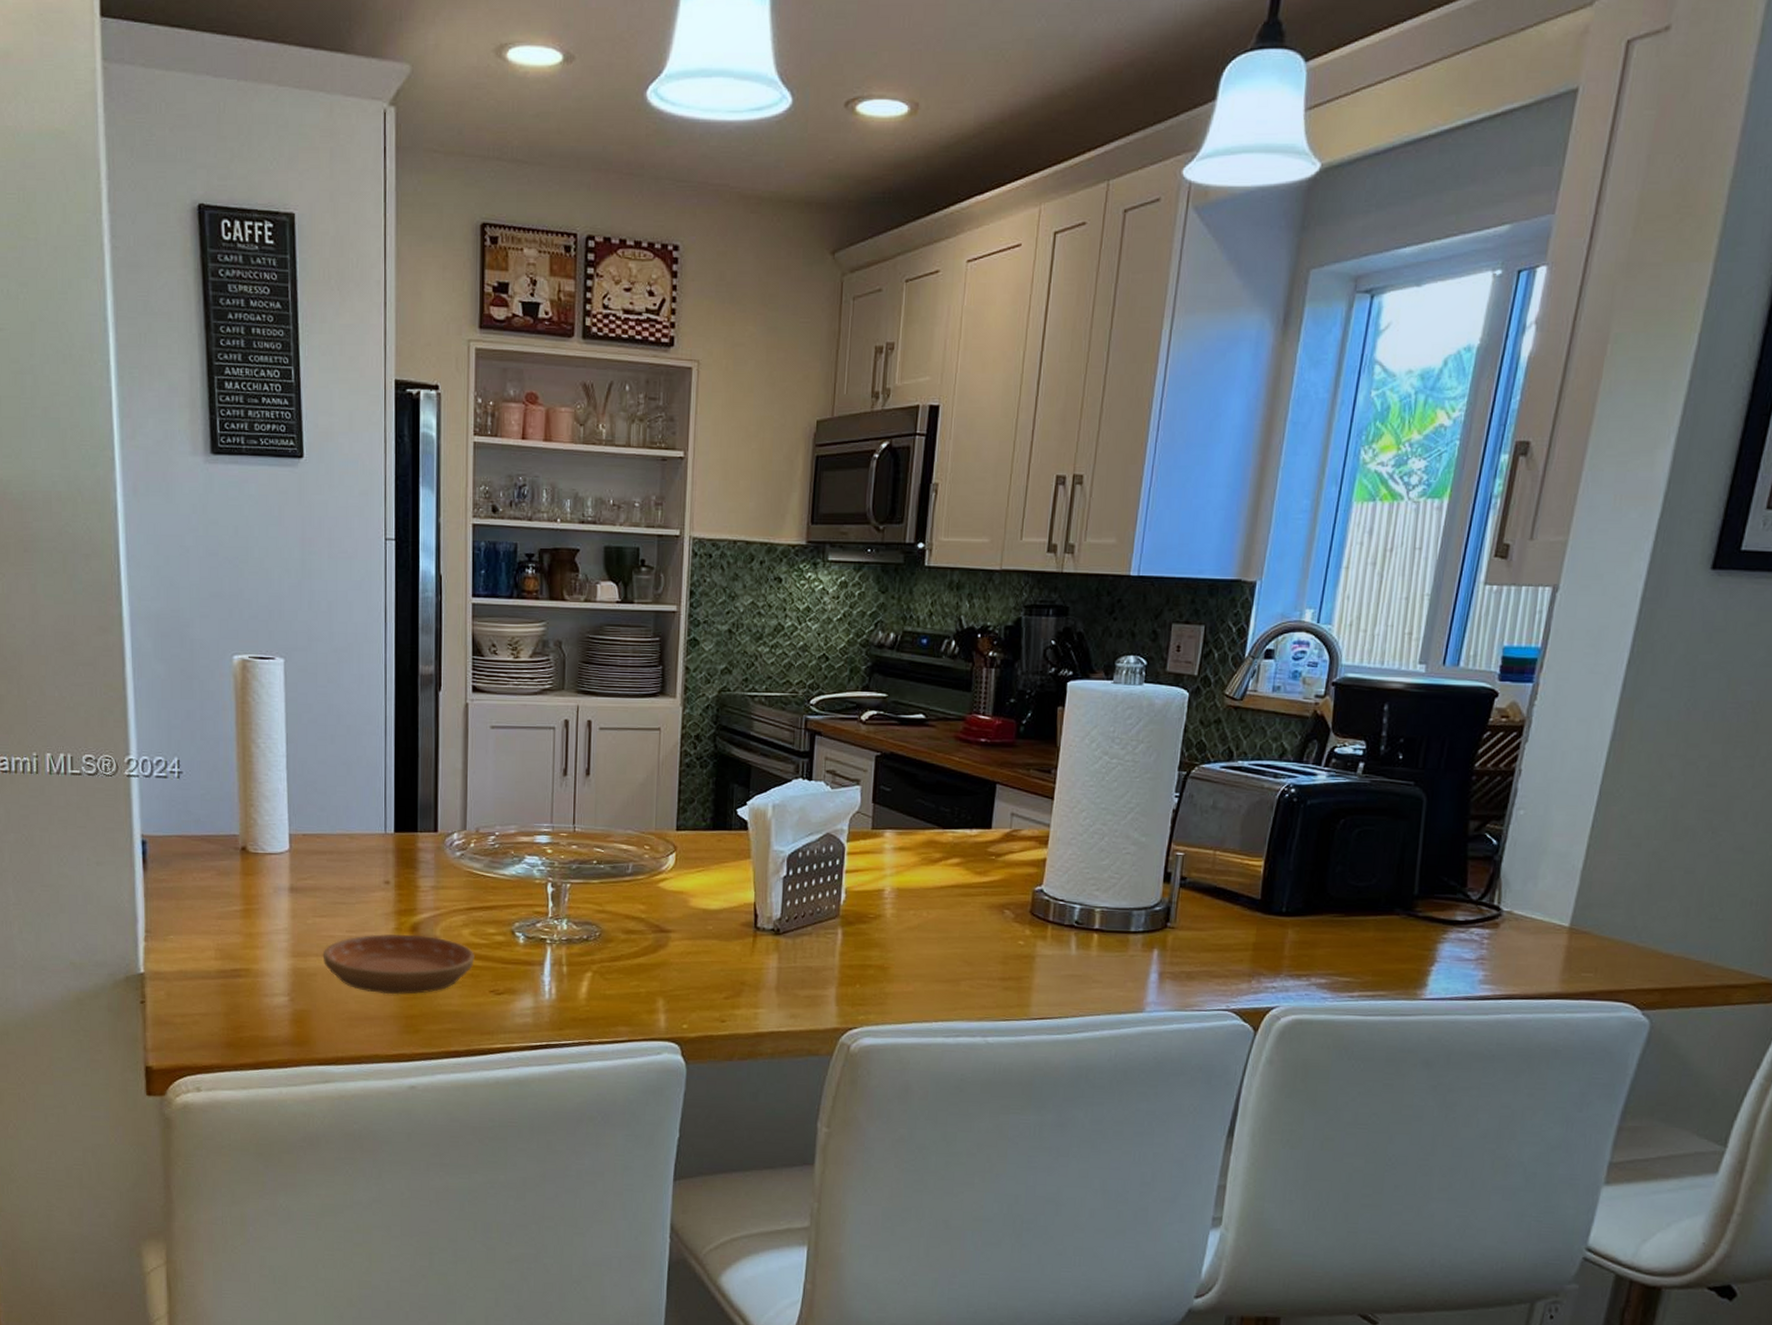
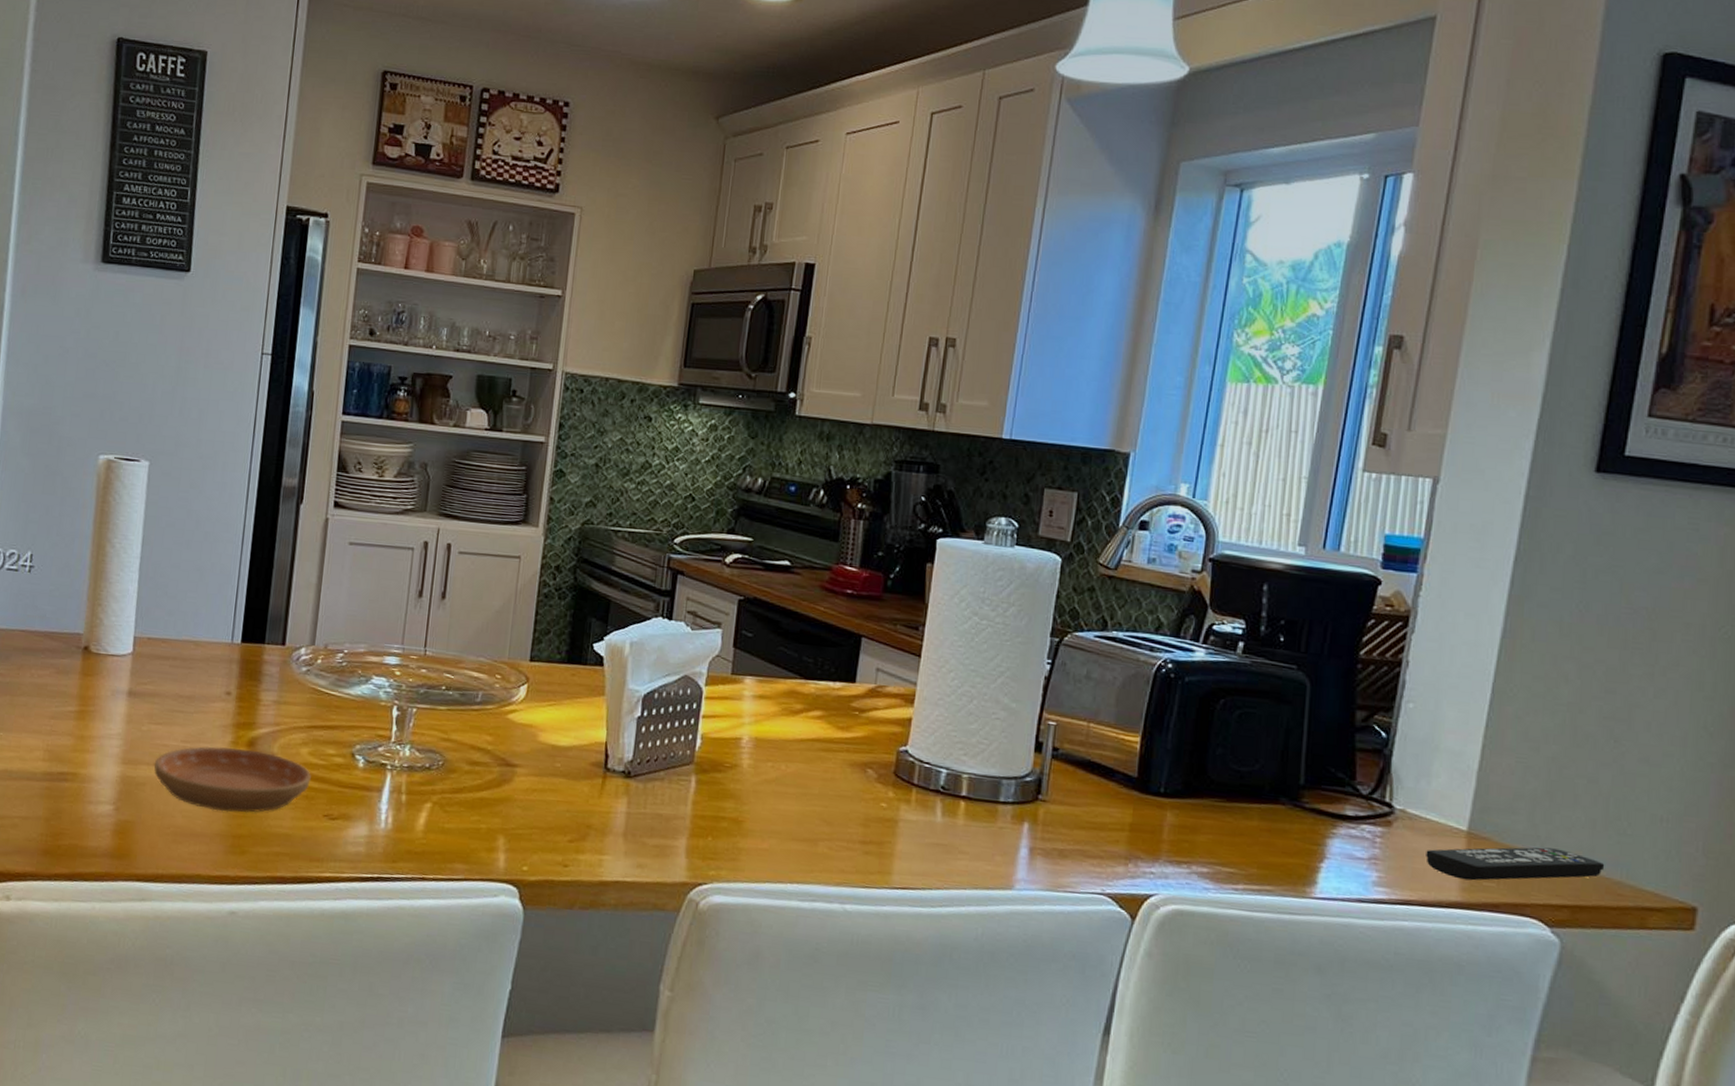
remote control: none [1529,937,1696,973] -> present [1426,847,1605,881]

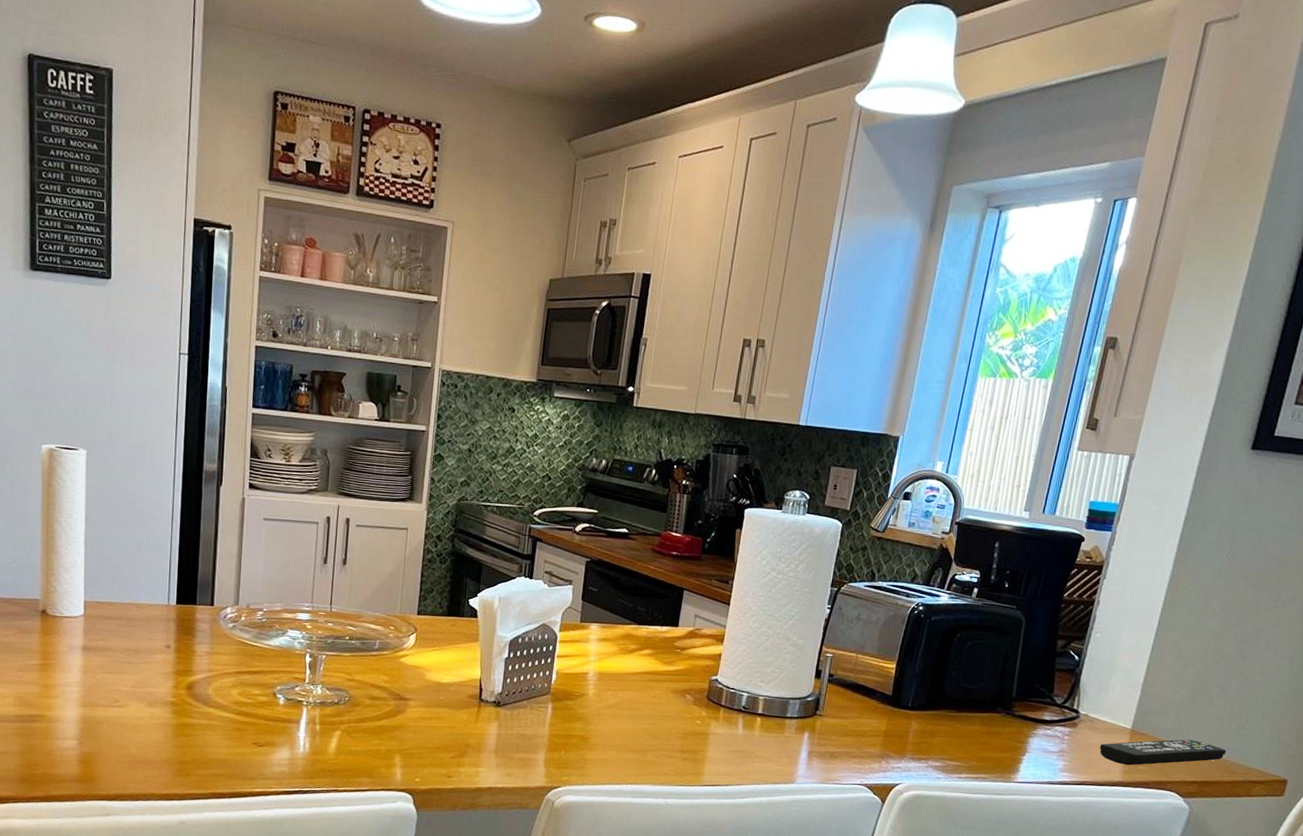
saucer: present [153,746,311,813] -> none [109,690,241,744]

